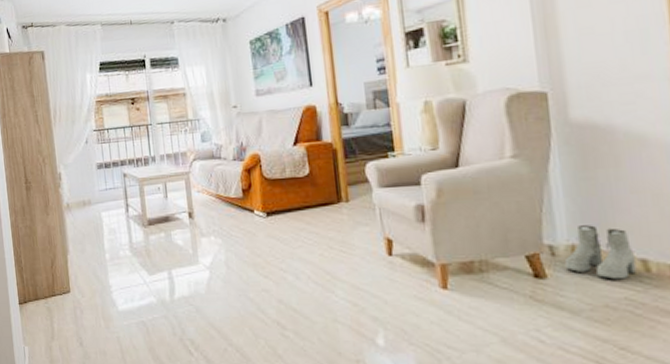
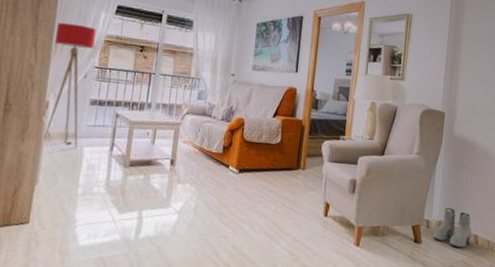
floor lamp: none [51,91,95,214] -> present [44,22,96,148]

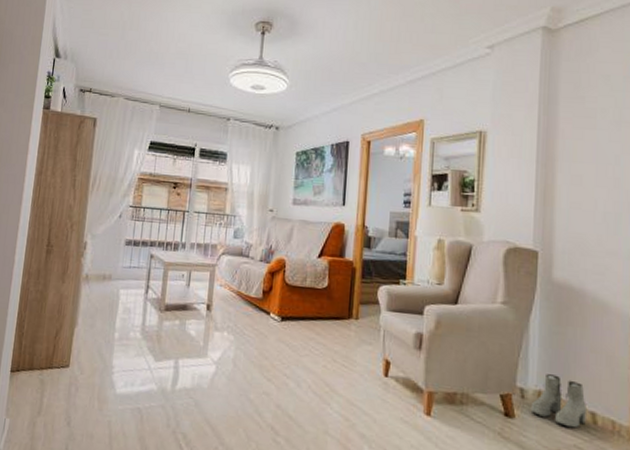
floor lamp: present [44,22,96,148] -> none [82,161,130,290]

